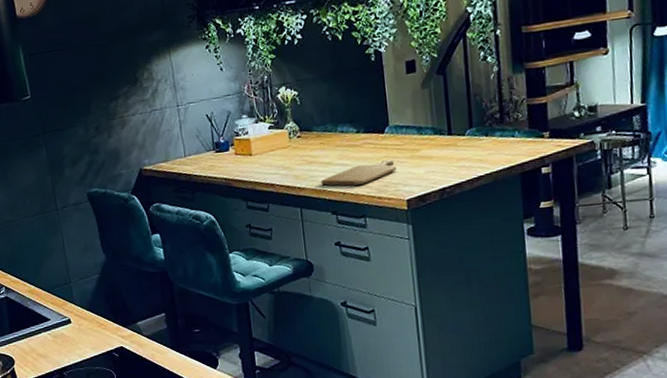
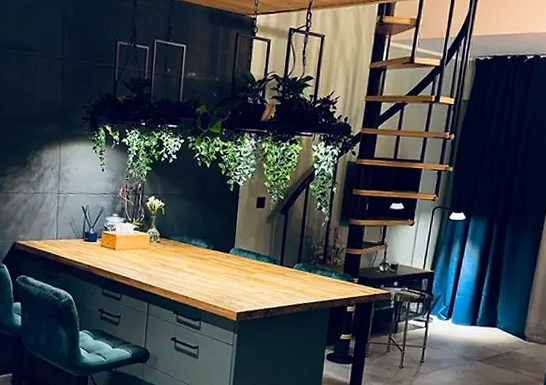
chopping board: present [321,159,397,186] -> none [169,275,234,293]

